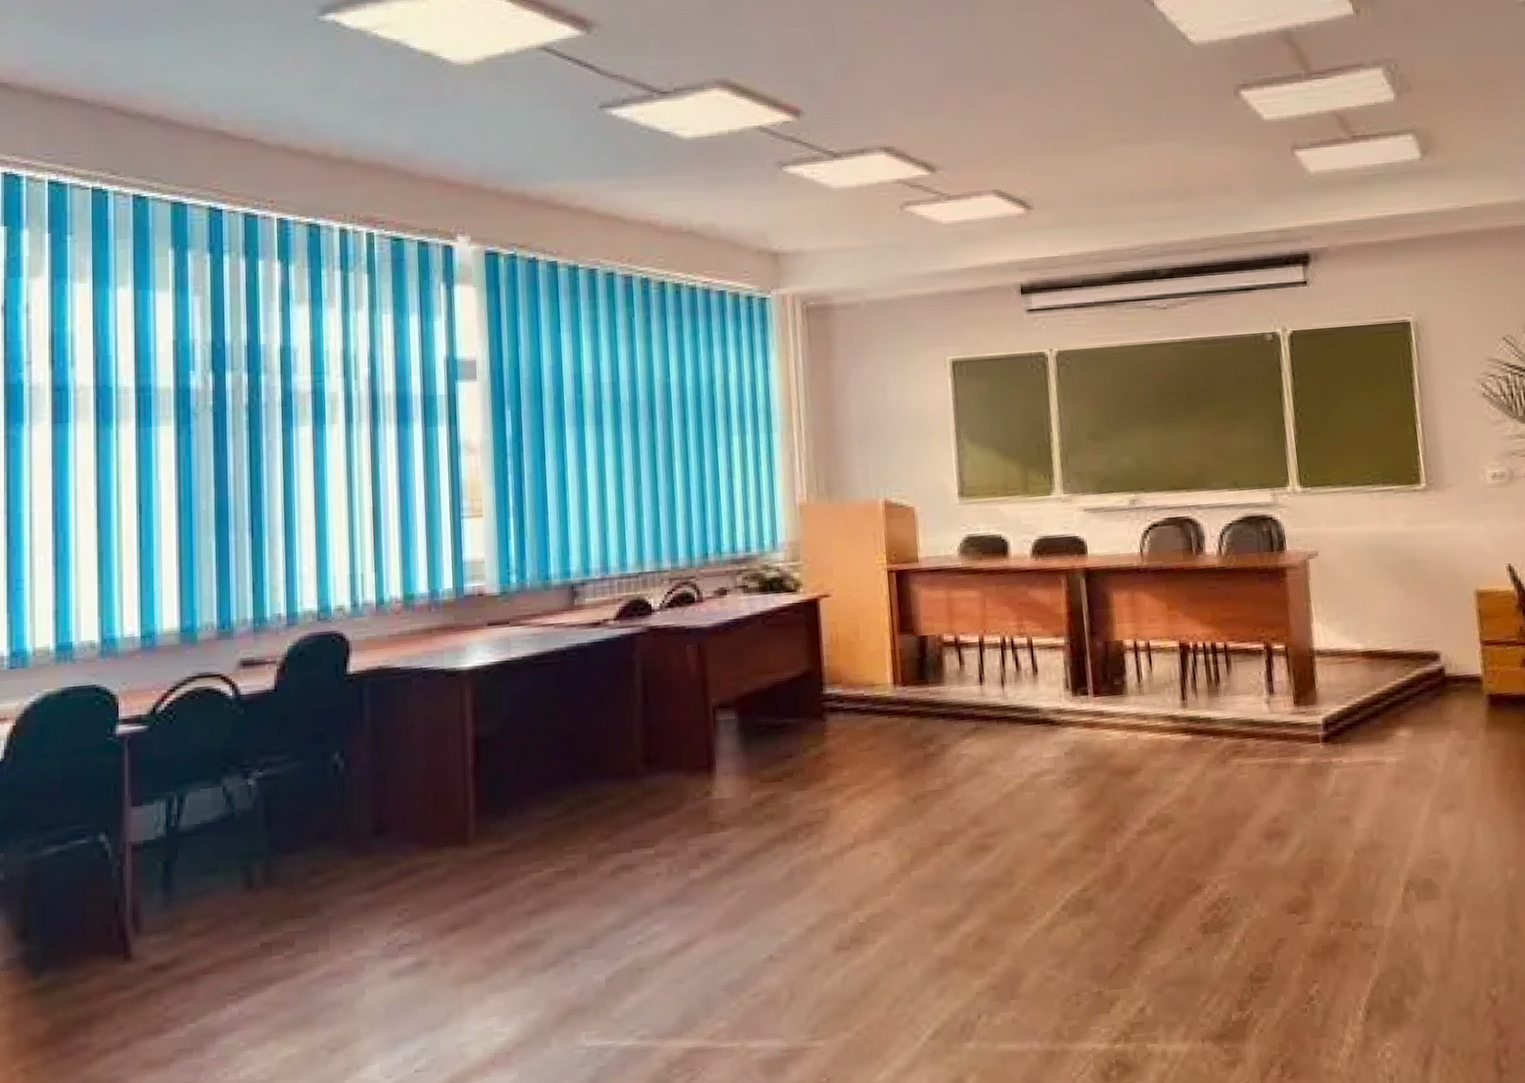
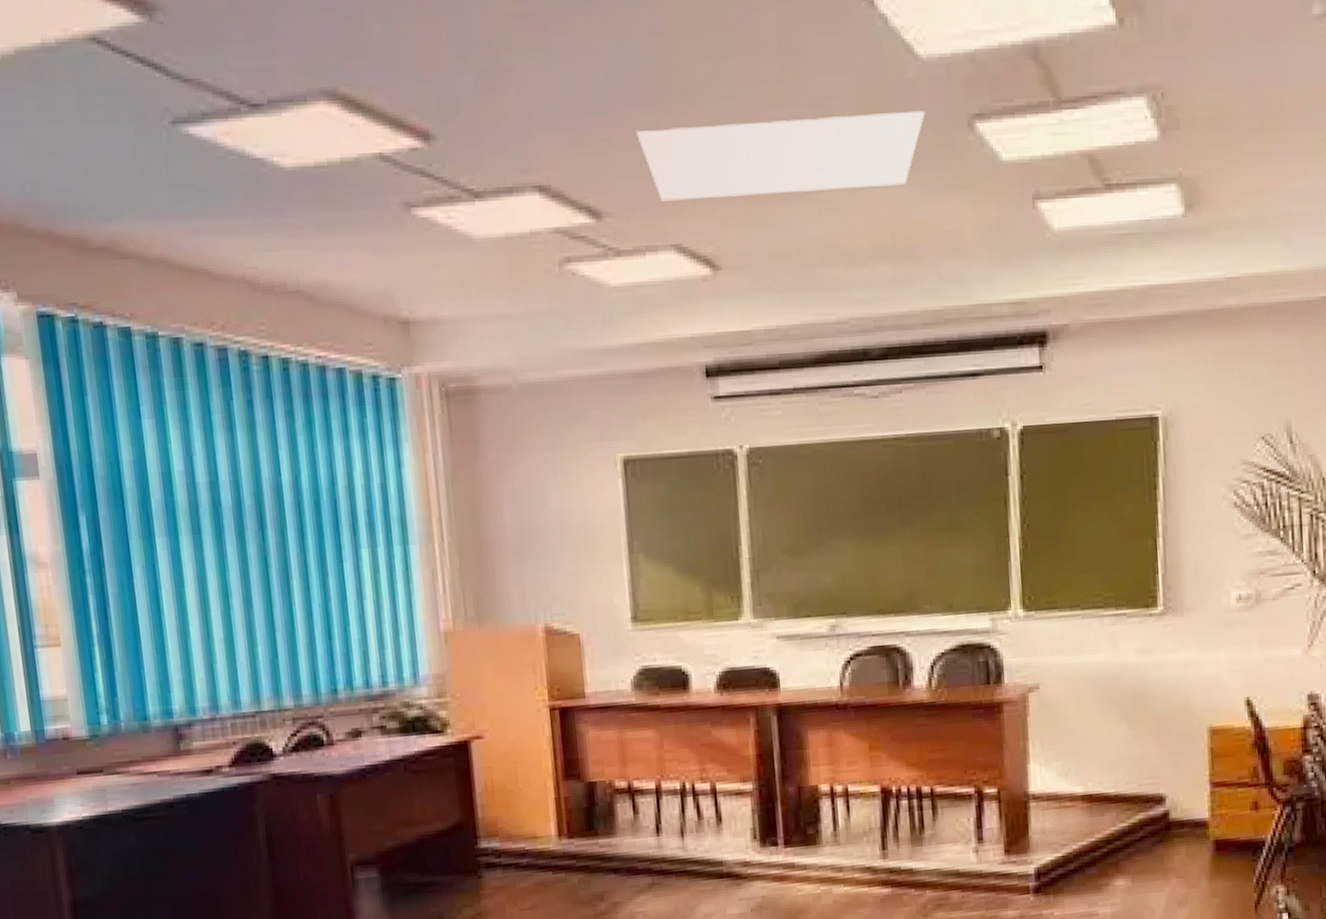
light panel: none [964,83,1199,157] -> present [637,110,925,201]

